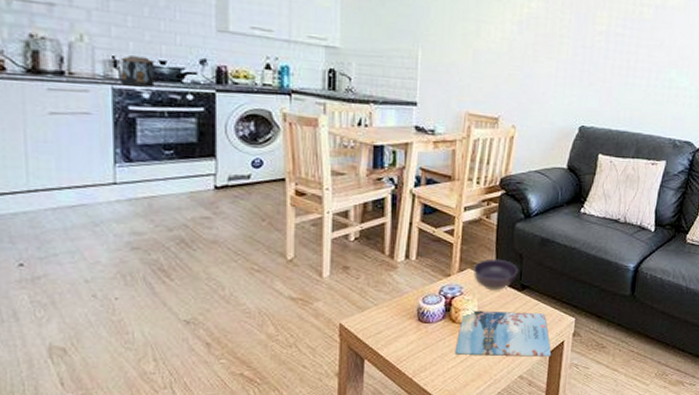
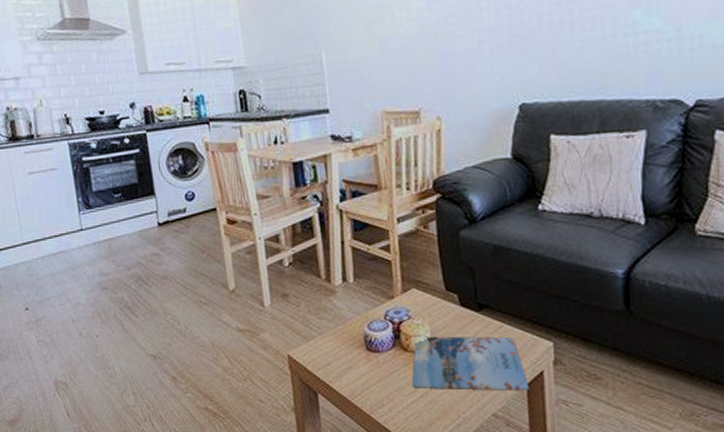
canister: present [120,55,155,88] -> none [71,110,99,140]
bowl: present [473,258,518,291] -> none [419,274,471,313]

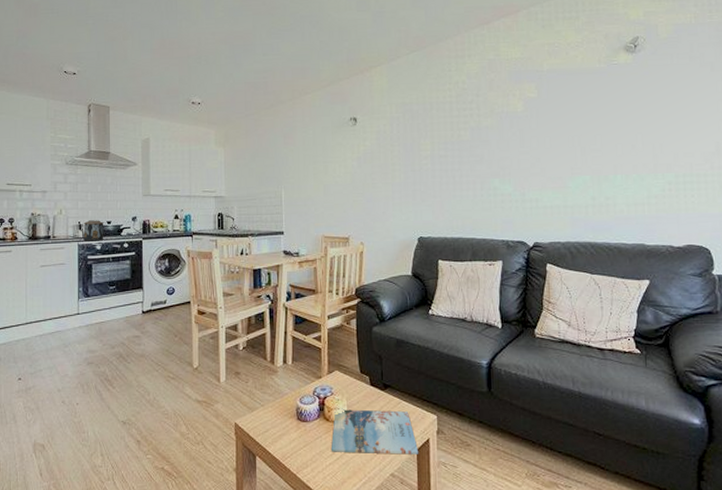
canister: none [71,110,99,140] -> present [83,220,104,242]

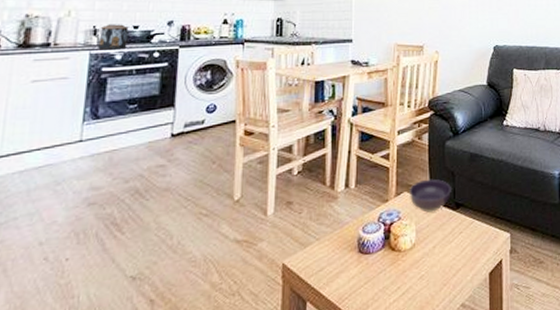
magazine: present [332,409,419,455] -> none [397,231,492,287]
bowl: none [341,360,379,390] -> present [410,178,451,213]

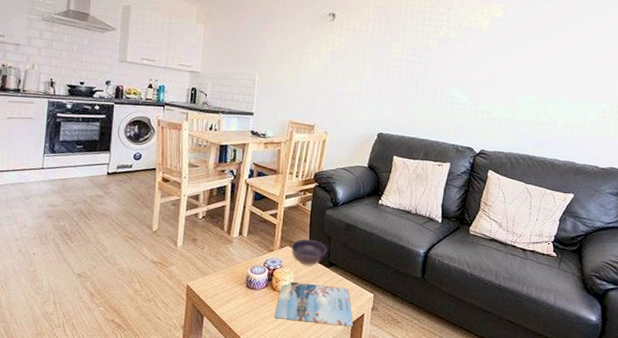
canister: present [98,24,129,50] -> none [54,78,77,101]
magazine: none [397,231,492,287] -> present [275,281,354,327]

